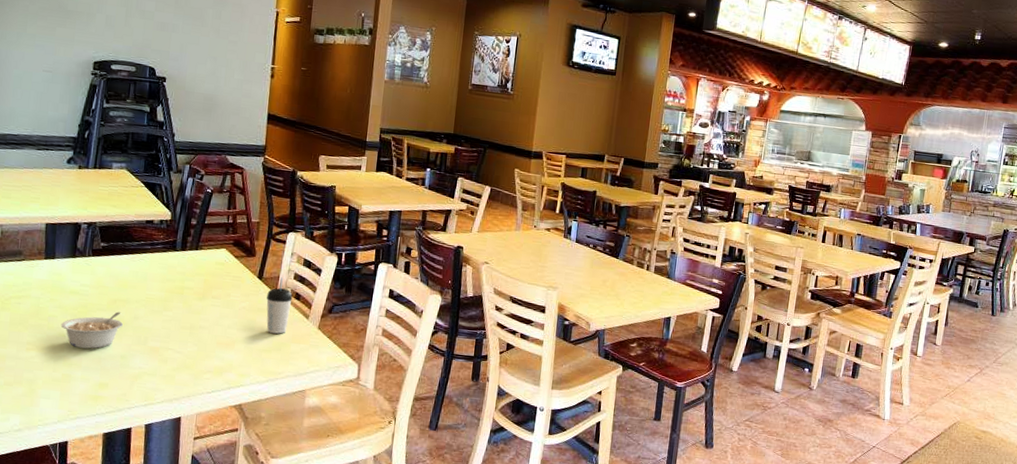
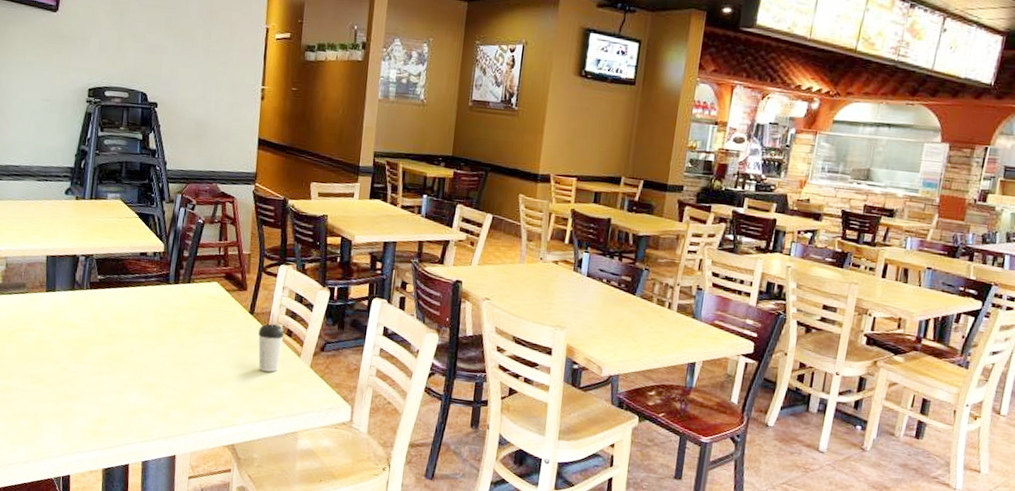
legume: present [60,311,123,349] -> none [62,346,119,383]

